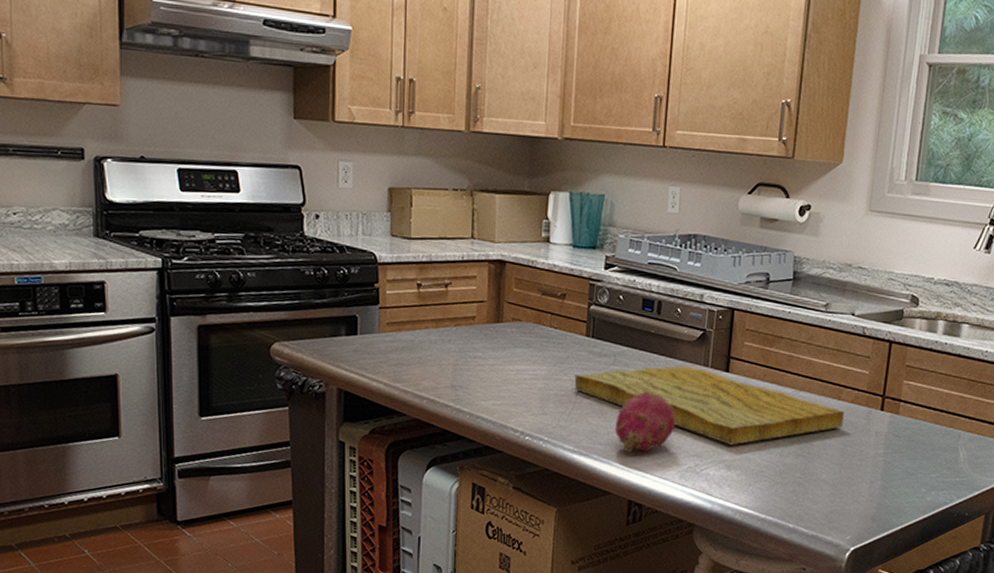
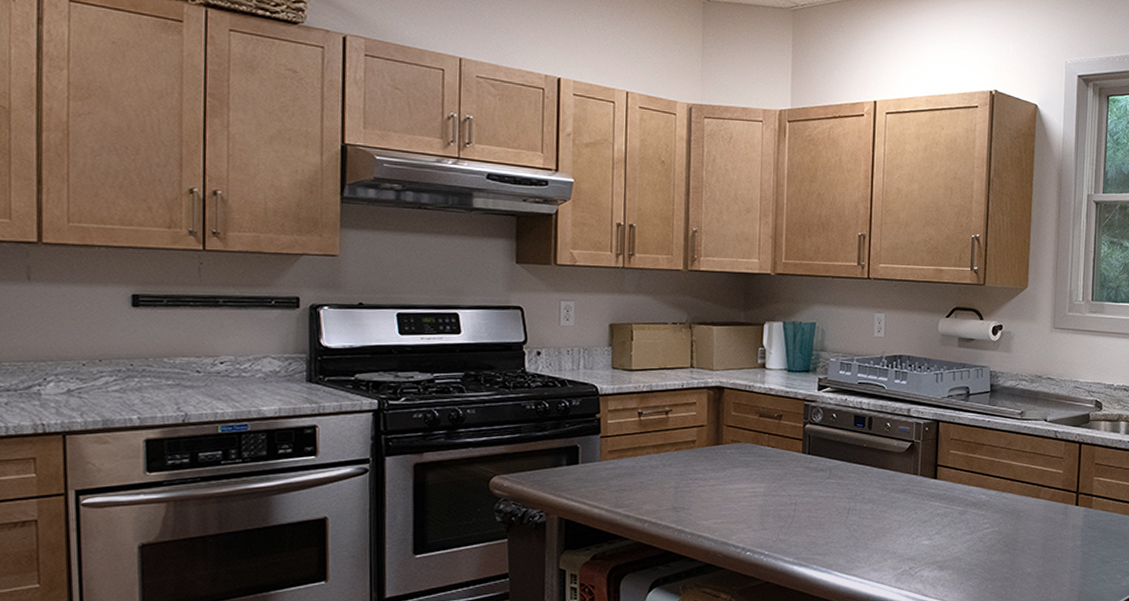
cutting board: present [574,366,844,445] -> none [792,475,1043,547]
fruit: present [614,391,676,454] -> none [832,501,890,562]

